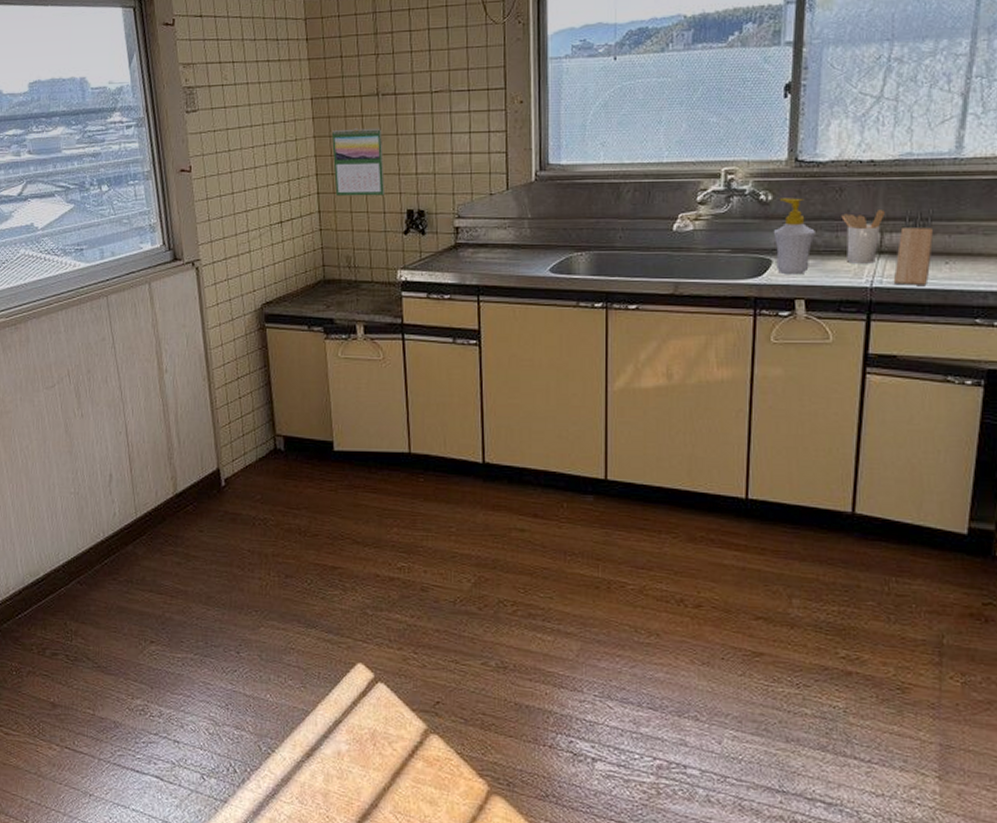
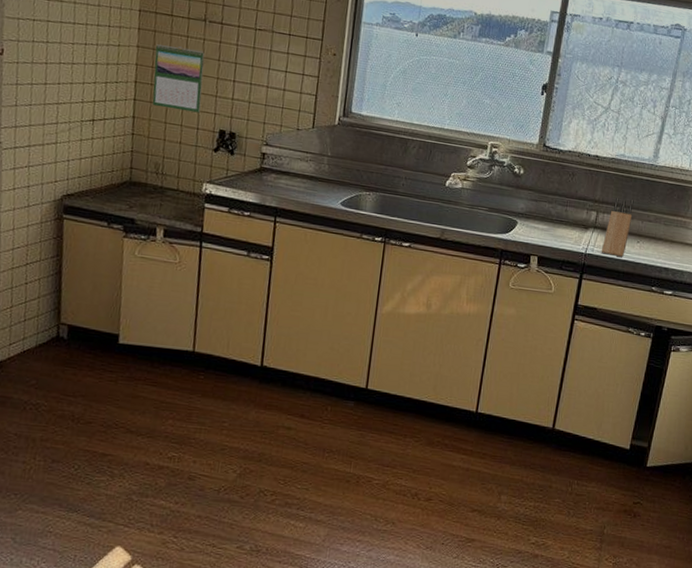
soap bottle: present [773,198,815,275] -> none [520,173,551,236]
utensil holder: present [841,210,885,264] -> none [571,193,601,235]

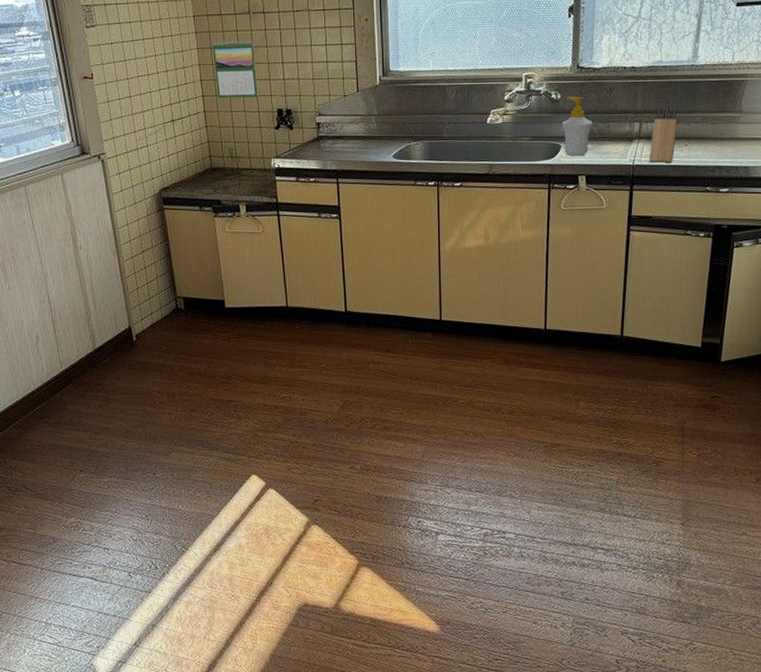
soap bottle: none [520,173,551,236] -> present [561,96,593,157]

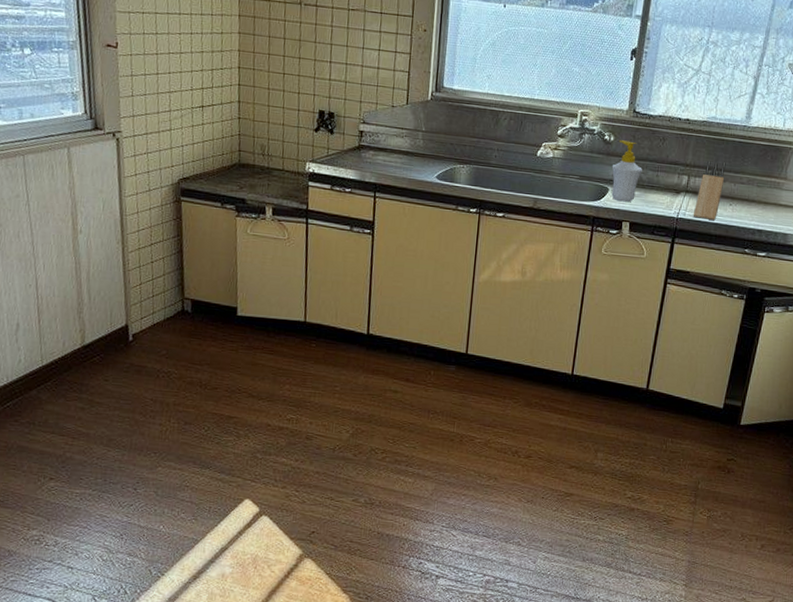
calendar: present [213,40,259,99] -> none [255,29,302,95]

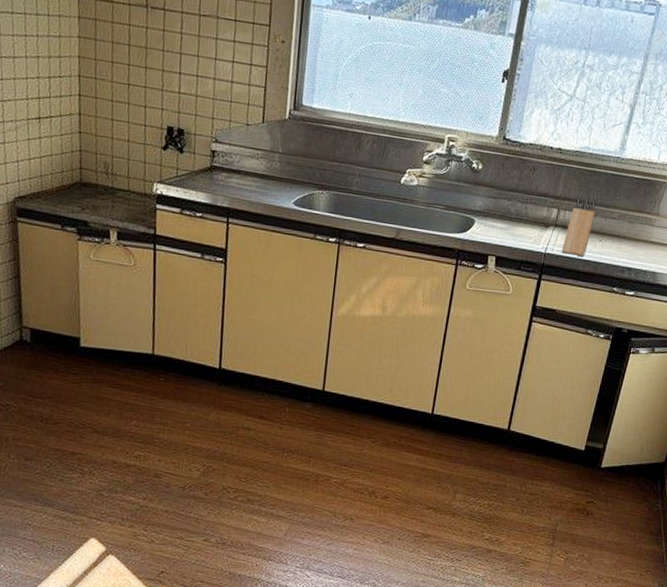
soap bottle: present [611,140,642,203] -> none [478,168,511,236]

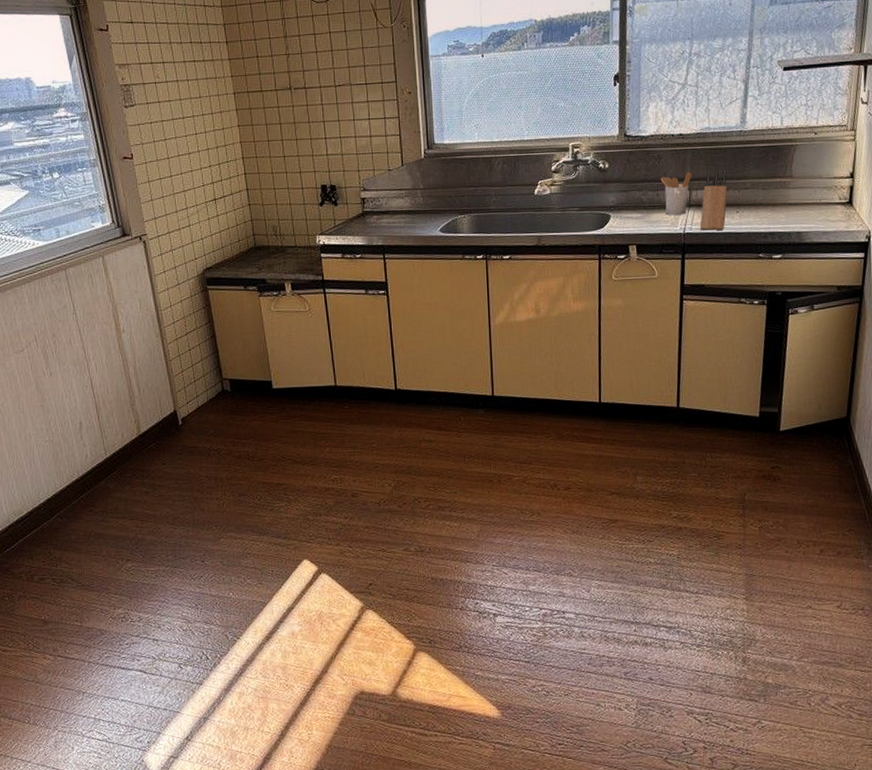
utensil holder: none [531,189,563,234] -> present [660,172,692,215]

